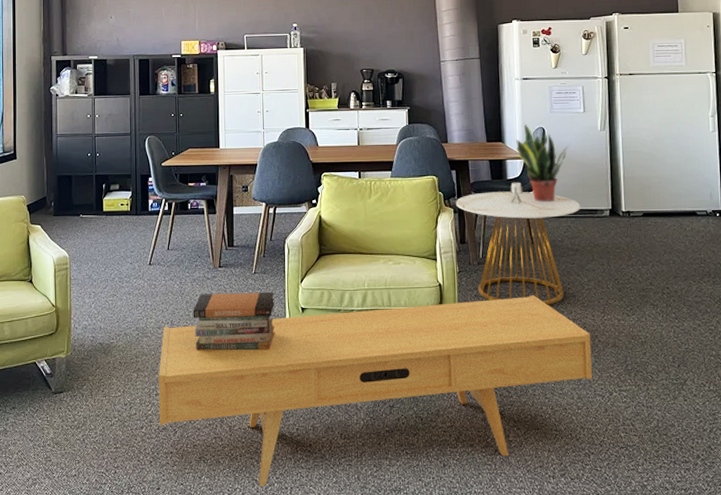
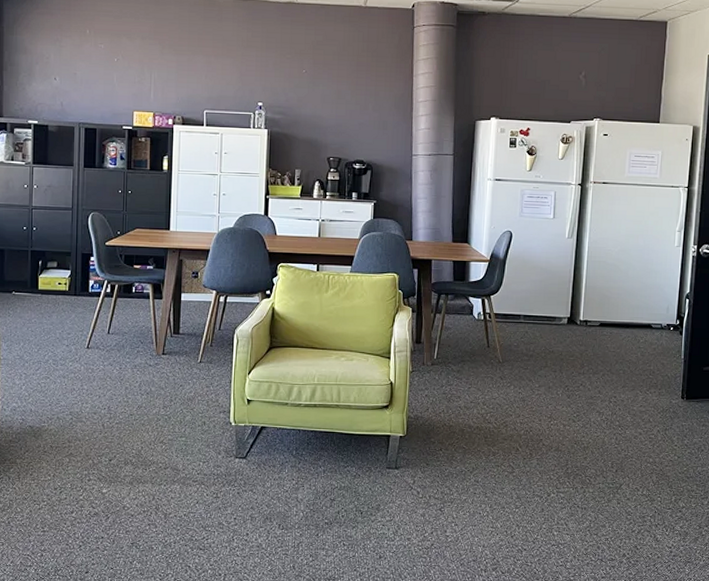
tv console: present [159,295,592,486] -> none [91,398,536,572]
book stack: present [193,291,275,351] -> none [132,381,219,441]
side table: present [455,182,581,305] -> none [414,284,540,408]
potted plant: present [516,123,571,202] -> none [482,226,537,307]

